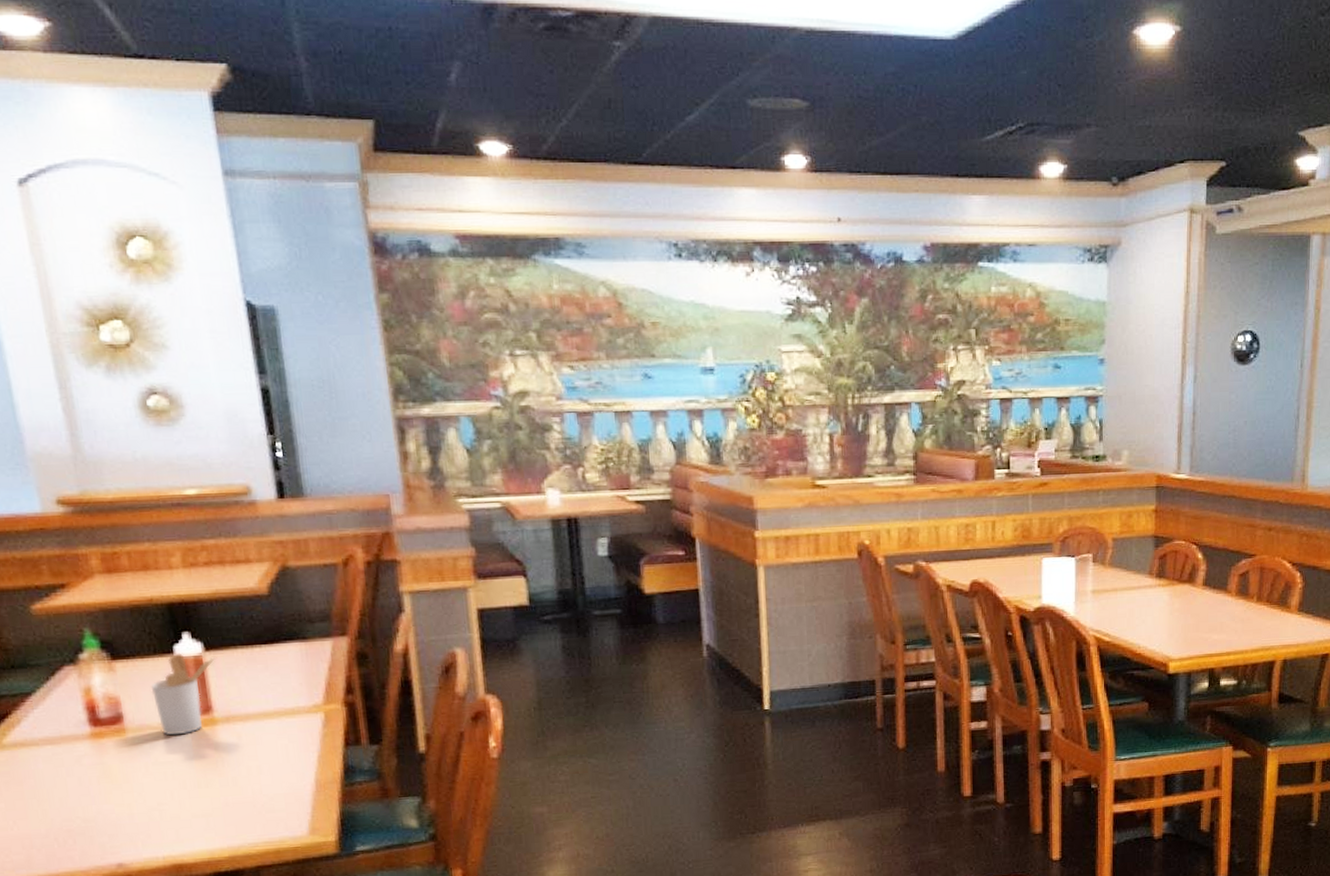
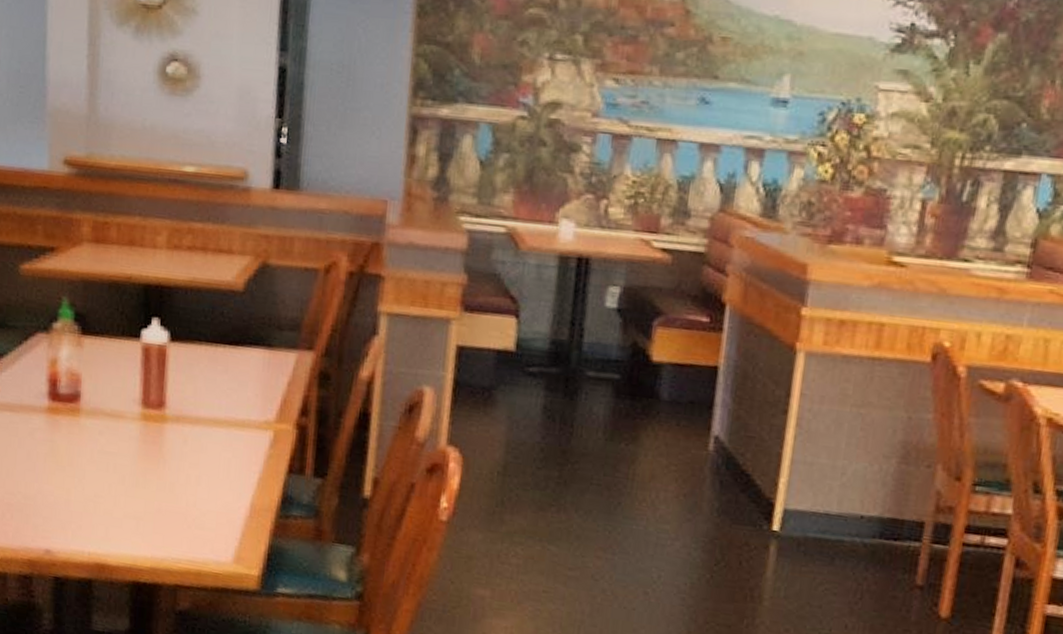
utensil holder: present [150,653,217,736] -> none [111,338,181,428]

